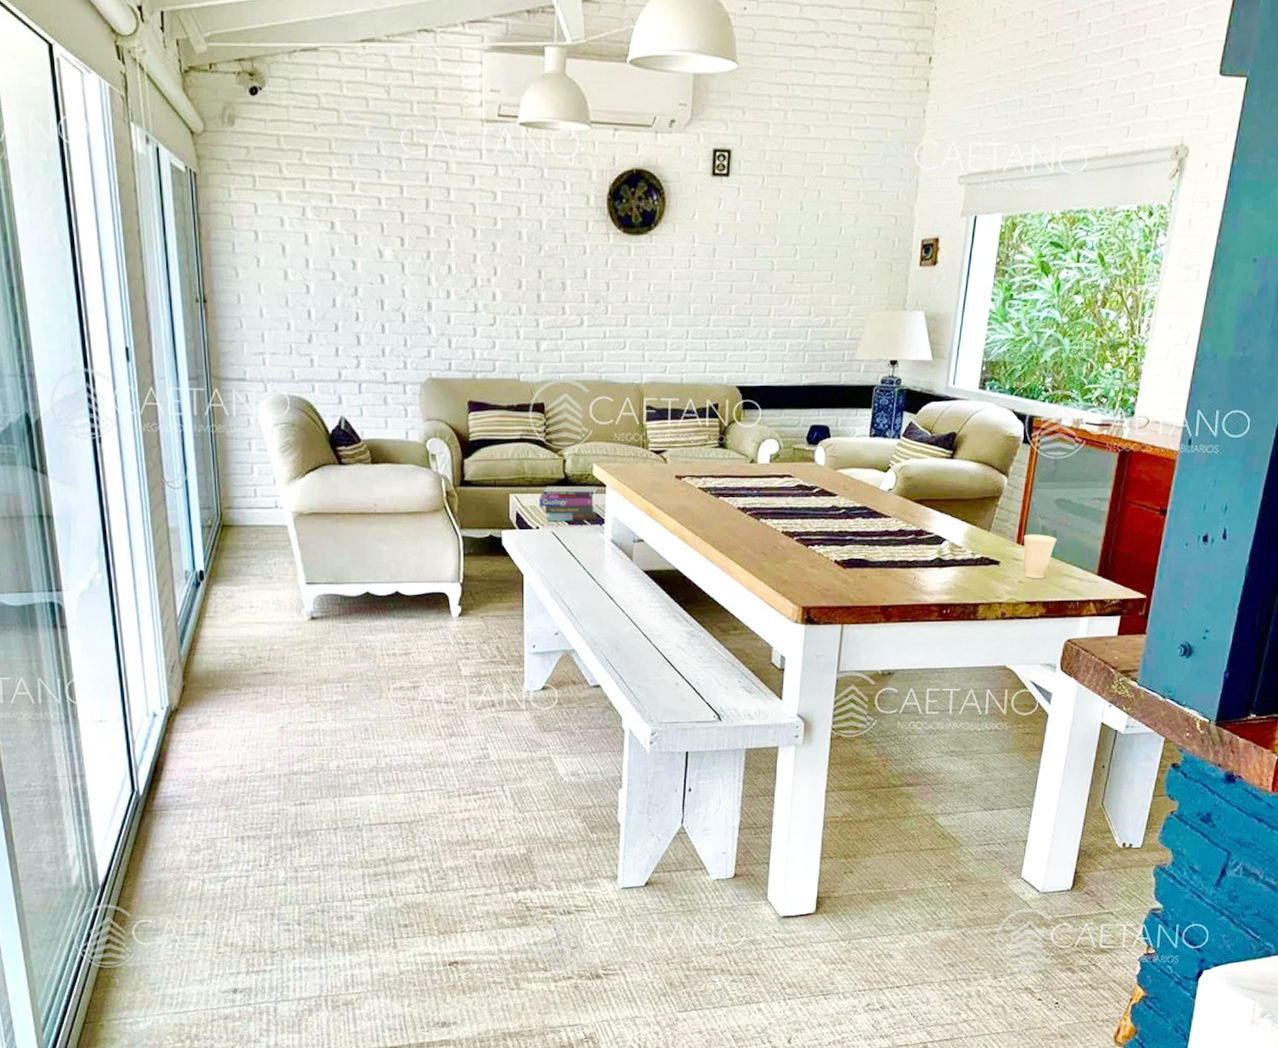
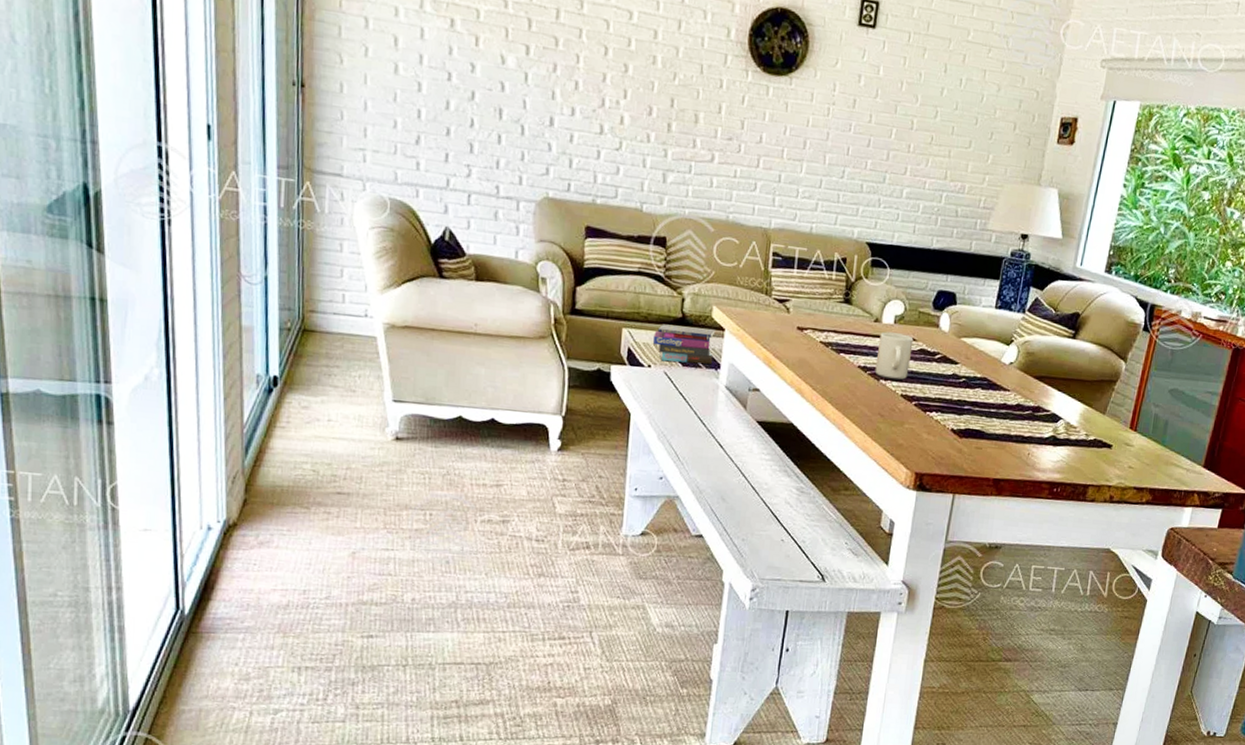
cup: none [754,471,790,518] -> present [875,332,914,380]
cup: present [1023,534,1057,578] -> none [1134,420,1168,466]

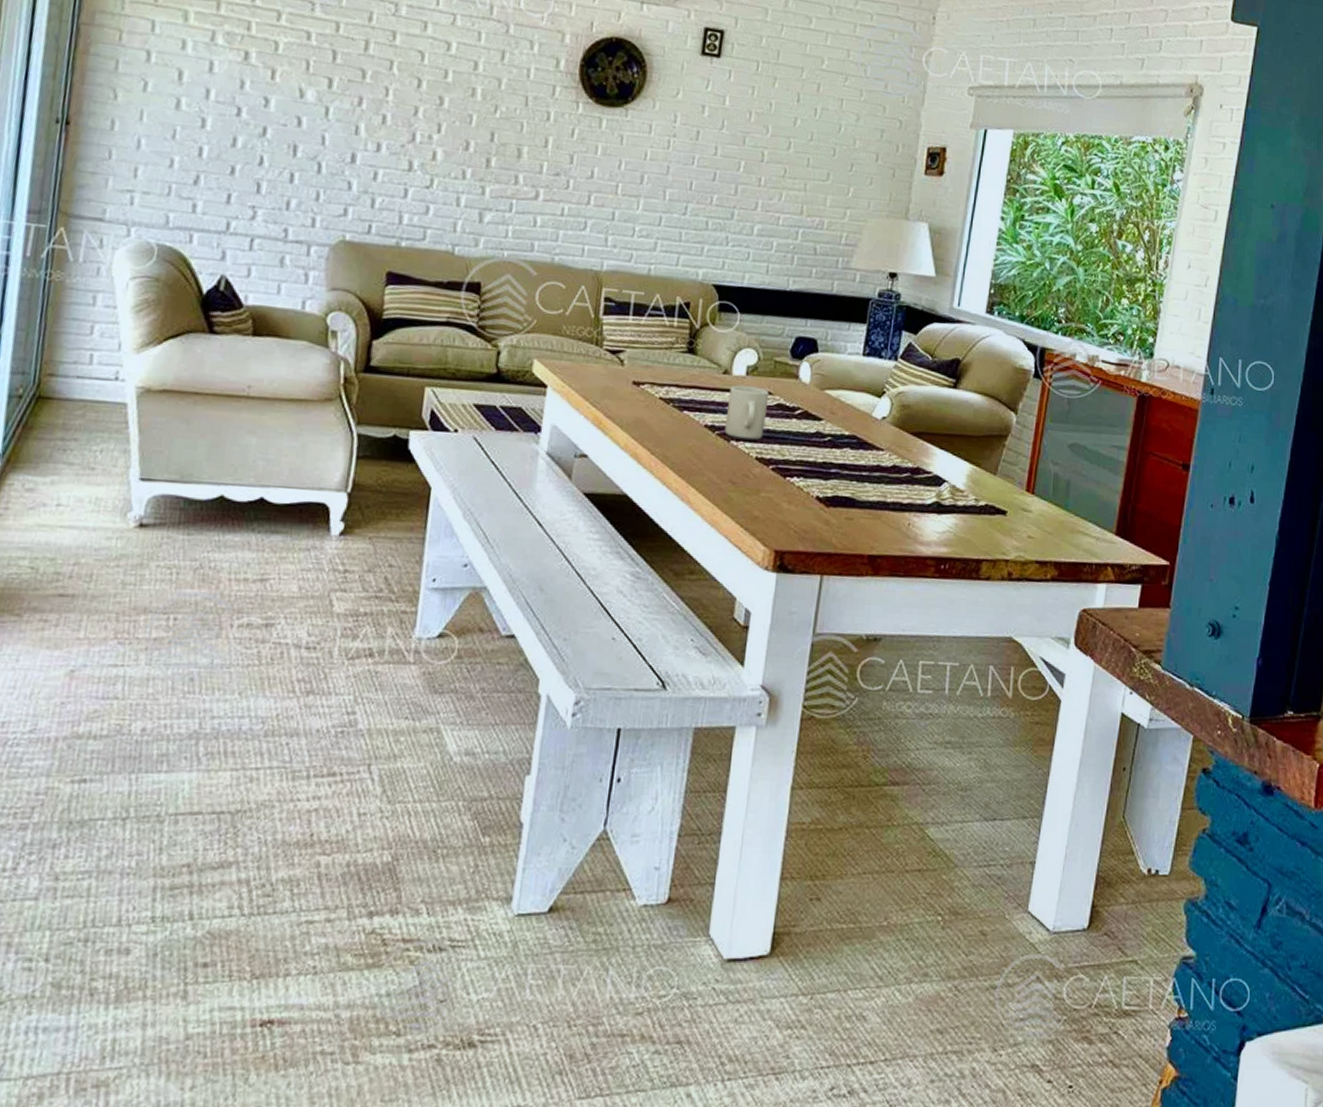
books: present [652,324,716,364] -> none [461,381,536,427]

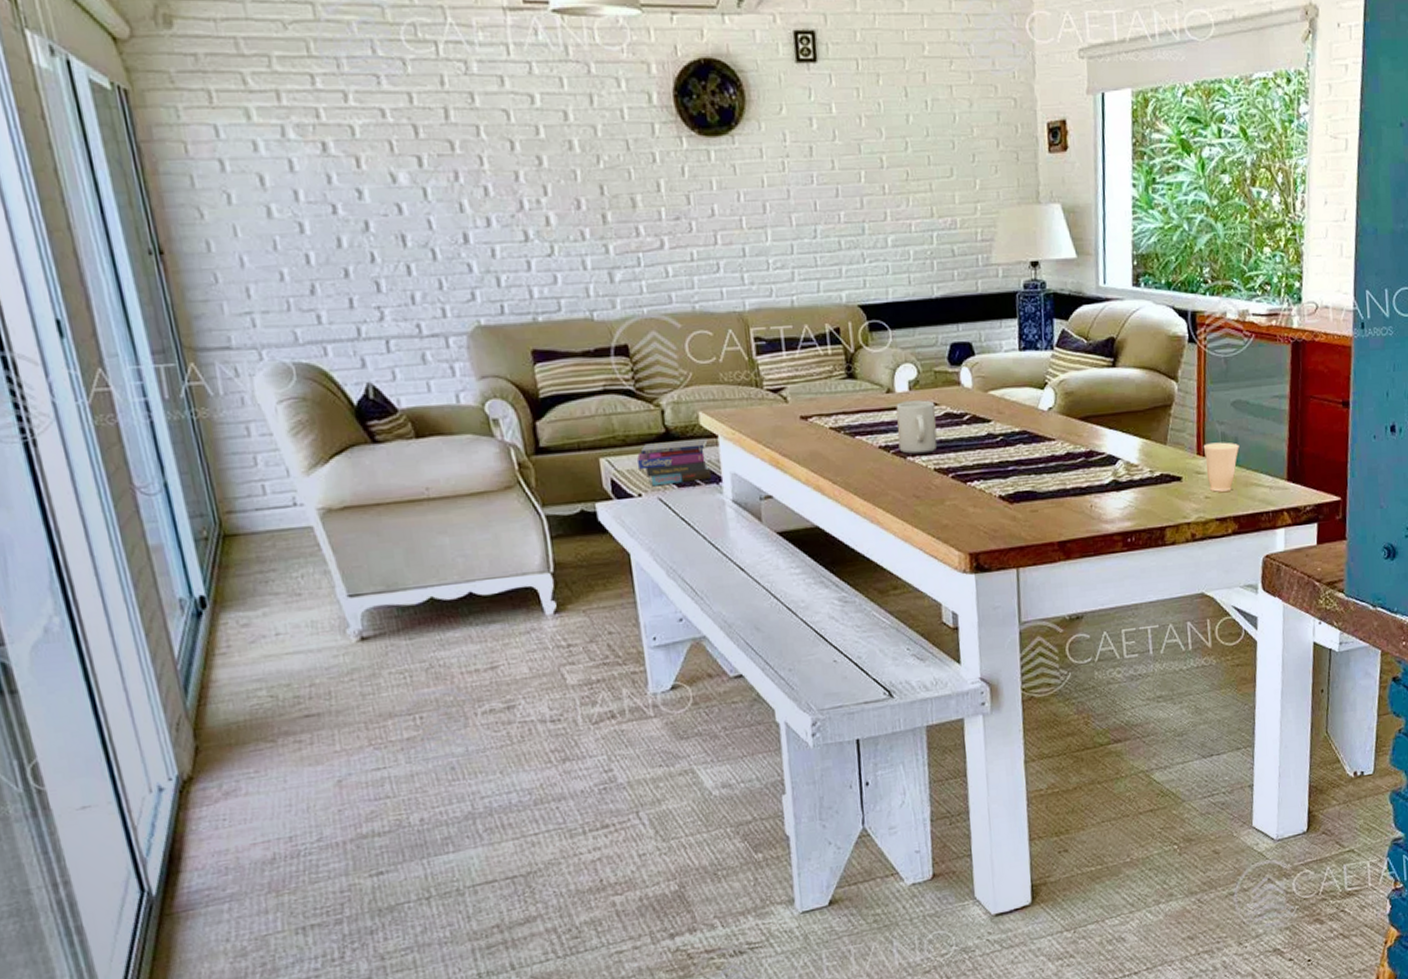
books: none [461,381,536,427] -> present [636,439,712,487]
cup: none [1033,481,1071,535] -> present [1203,442,1240,492]

